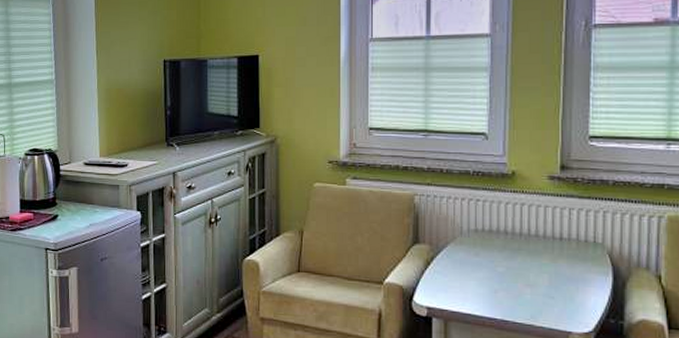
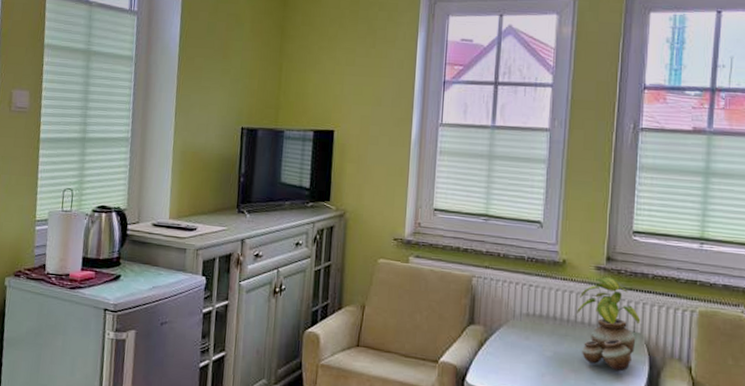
potted plant: none [530,186,602,284] -> present [577,276,641,372]

